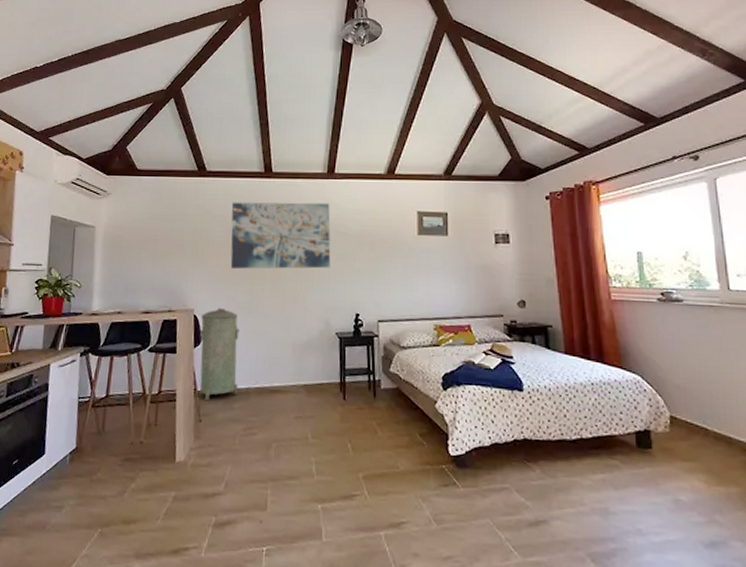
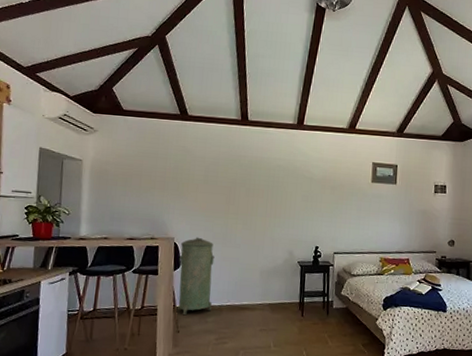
wall art: present [230,202,331,269] -> none [208,145,298,207]

